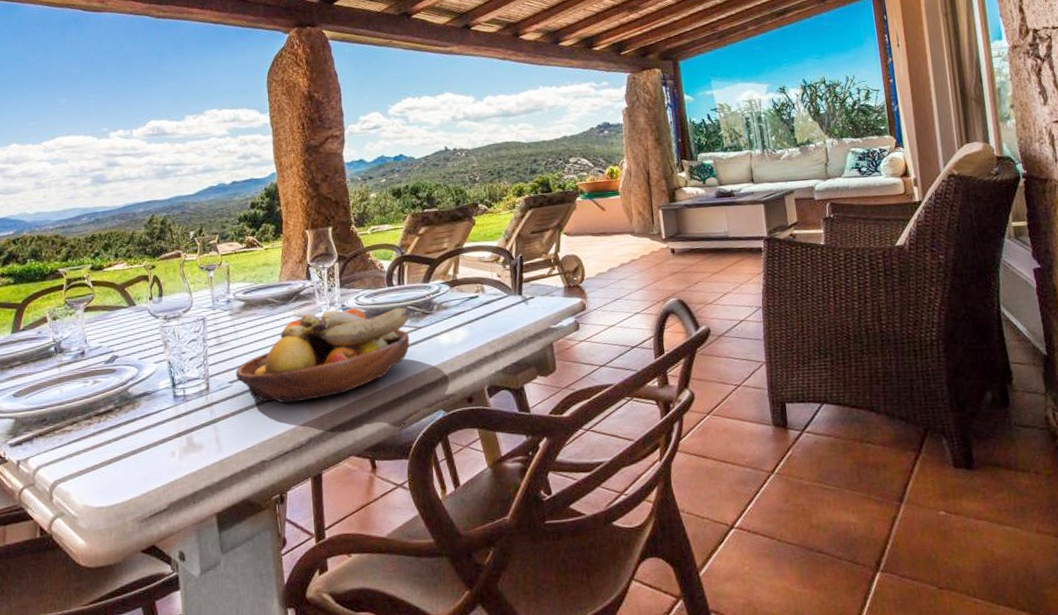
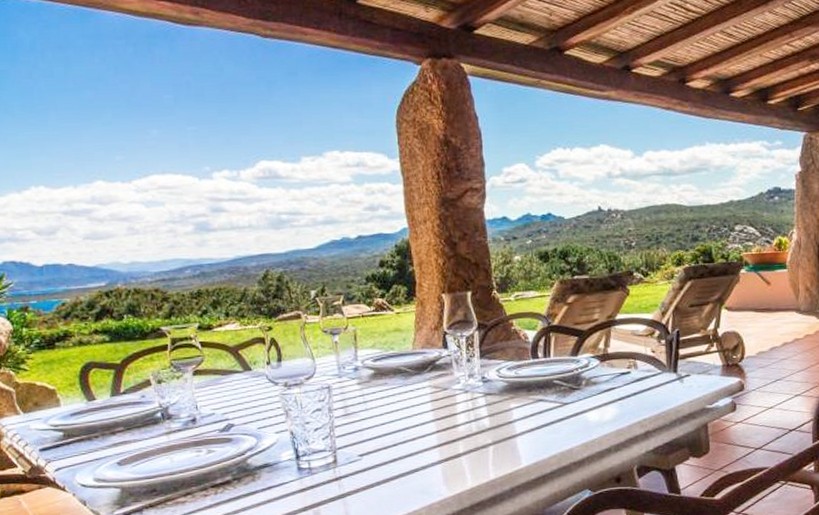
fruit bowl: present [235,307,410,404] -> none [365,380,556,479]

